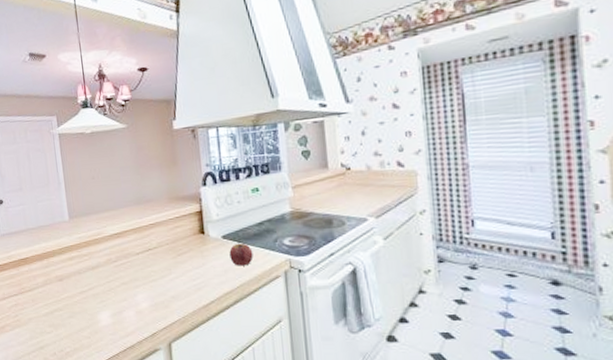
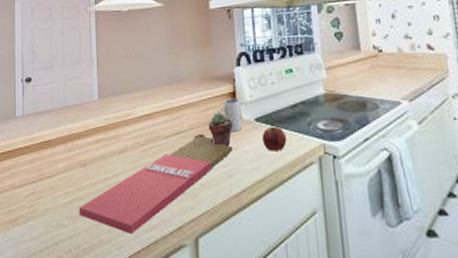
cutting board: none [59,250,201,339] -> present [79,133,233,234]
potted succulent: none [176,231,201,263] -> present [208,113,233,147]
mug: none [185,217,210,249] -> present [217,99,242,132]

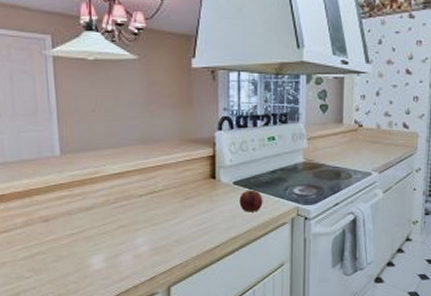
cutting board: present [79,133,233,234] -> none [42,194,209,284]
potted succulent: present [208,113,233,147] -> none [184,175,211,207]
mug: present [217,99,242,132] -> none [195,162,220,194]

